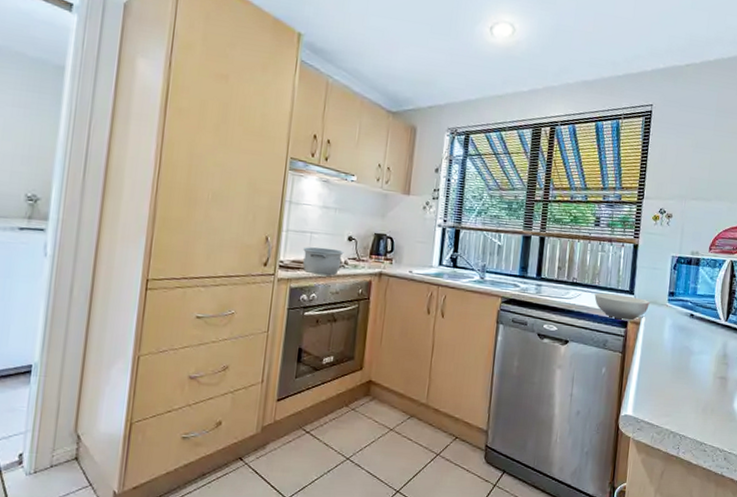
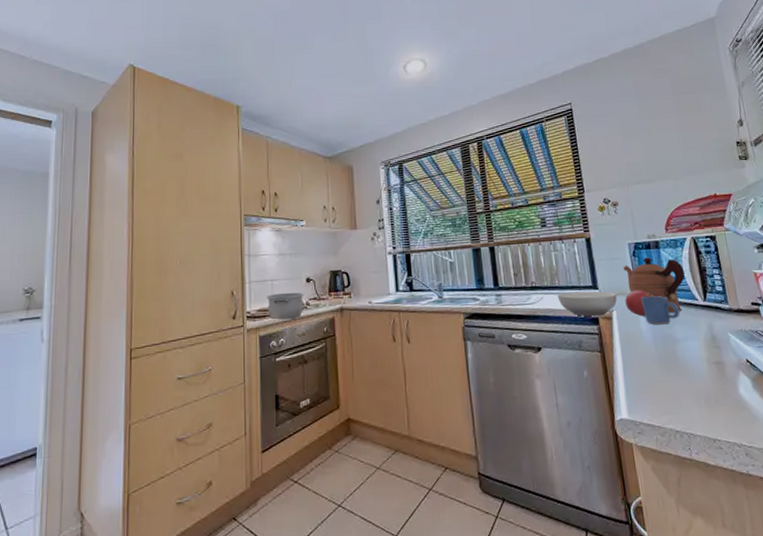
fruit: none [655,301,684,327] -> present [625,289,655,317]
coffeepot: none [661,272,716,328] -> present [623,257,685,313]
mug: none [669,307,702,337] -> present [641,295,680,325]

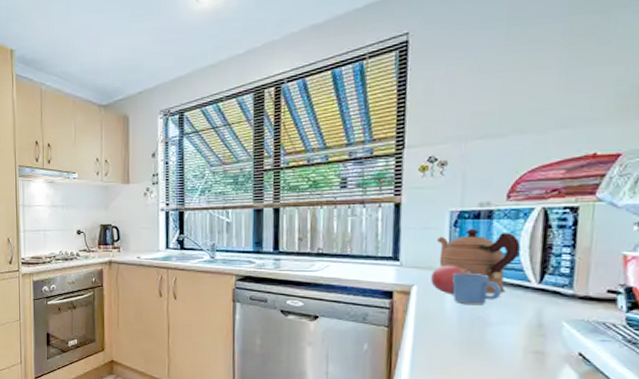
cooking pot: present [267,292,304,320] -> none [40,243,75,268]
bowl: present [557,291,618,317] -> none [347,262,422,290]

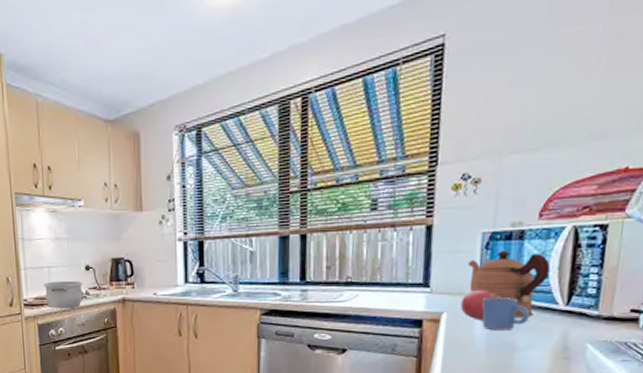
cooking pot: none [40,243,75,268] -> present [43,280,84,309]

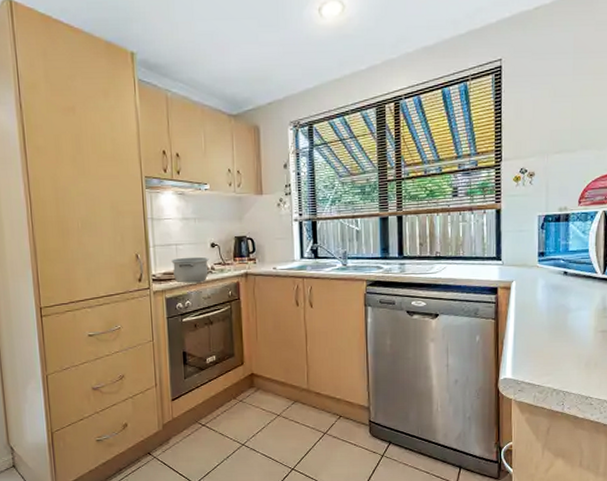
fruit: present [460,289,502,321] -> none [526,262,556,288]
coffeepot: present [468,250,550,317] -> none [529,230,589,284]
mug: present [482,296,530,331] -> none [542,267,578,296]

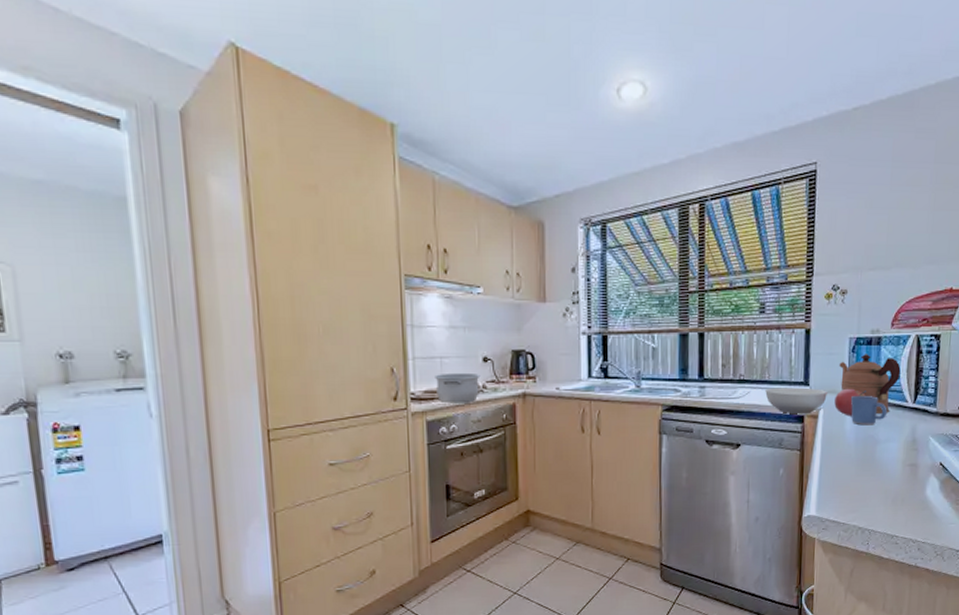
bowl: none [460,262,519,287] -> present [765,387,827,415]
fruit: none [526,262,556,288] -> present [834,388,866,417]
coffeepot: none [529,230,589,284] -> present [839,354,901,413]
mug: none [542,267,578,296] -> present [851,395,888,426]

